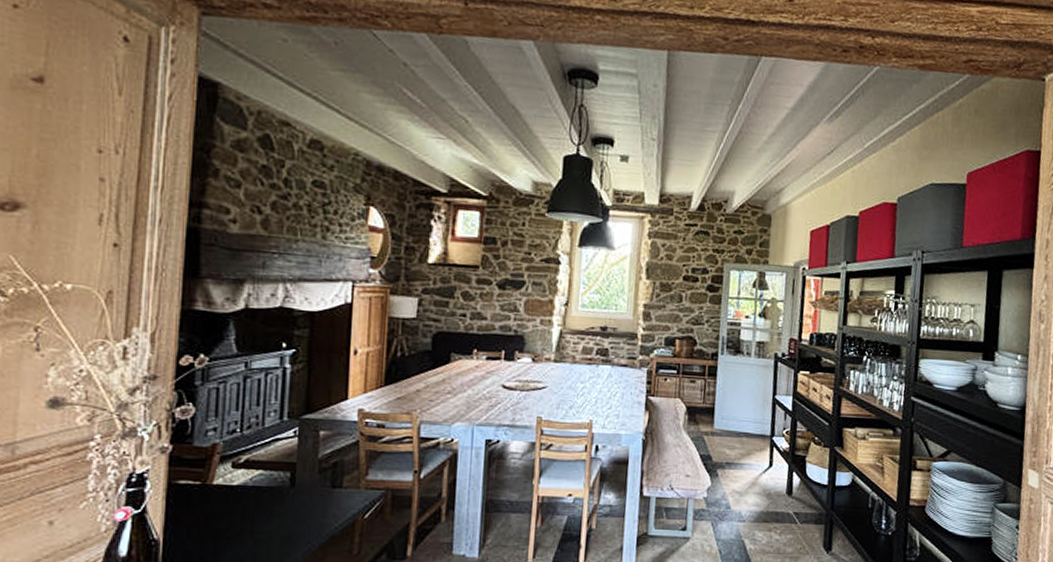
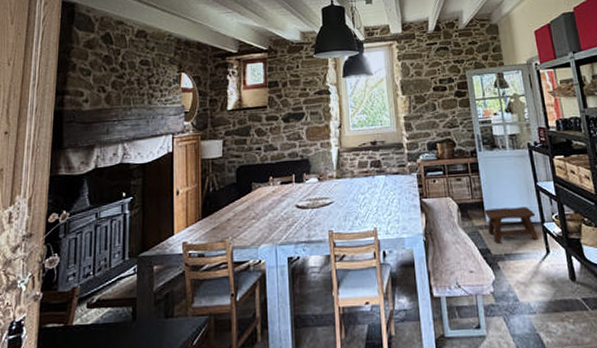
stool: none [713,416,767,452] -> present [484,207,538,244]

